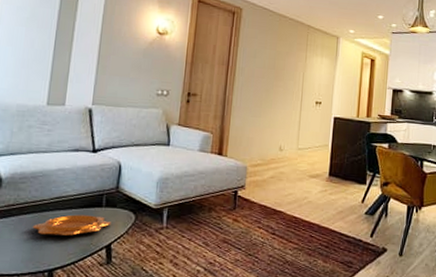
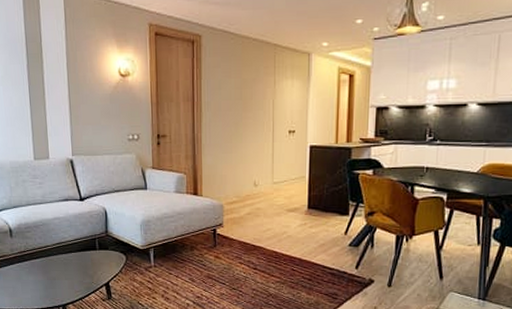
decorative bowl: present [32,214,111,236] -> none [43,257,106,276]

